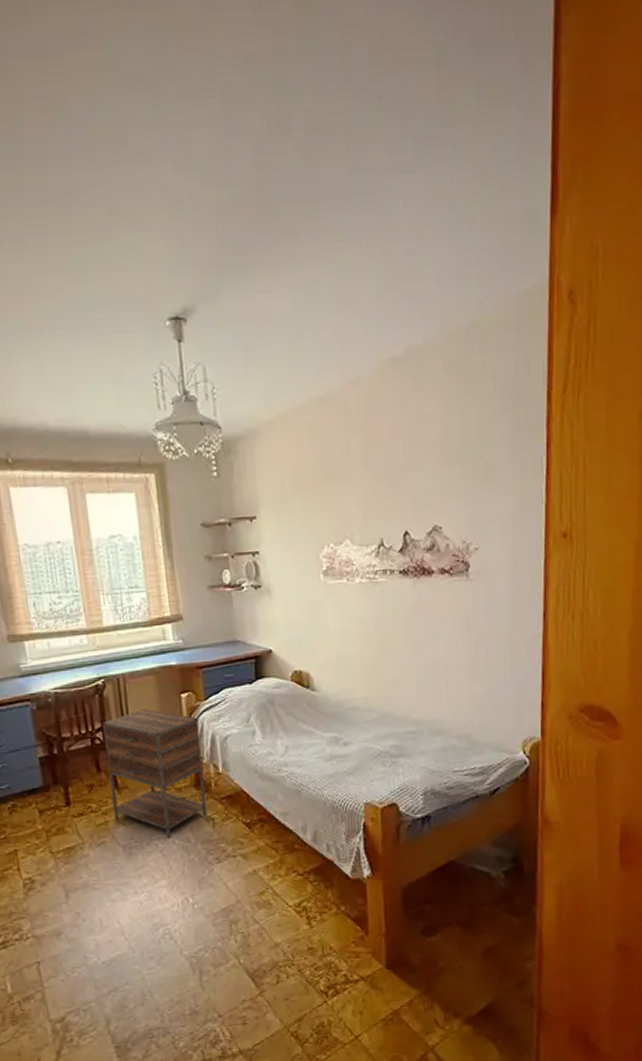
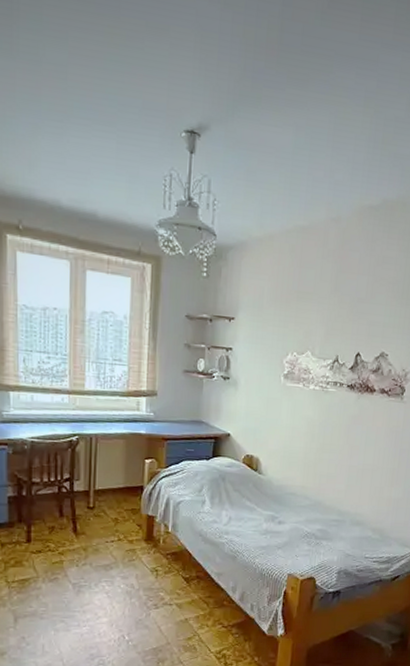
nightstand: present [102,709,208,838] -> none [69,468,157,582]

